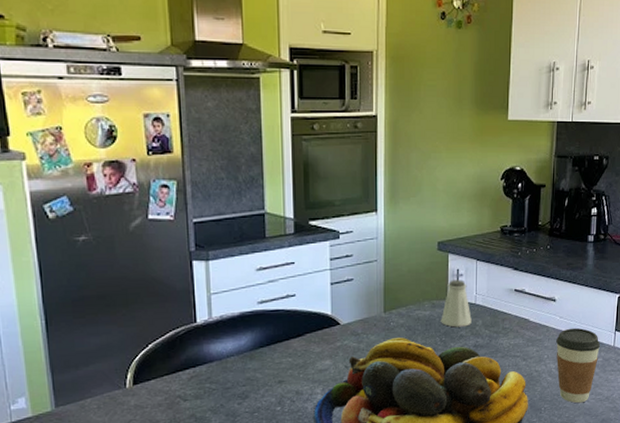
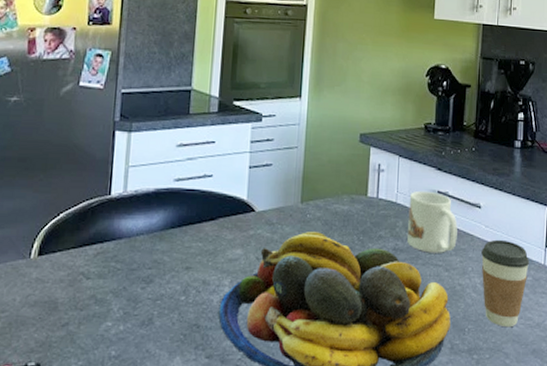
saltshaker: present [441,280,472,327] -> none [359,175,392,227]
mug: none [487,290,534,346] -> present [407,190,458,253]

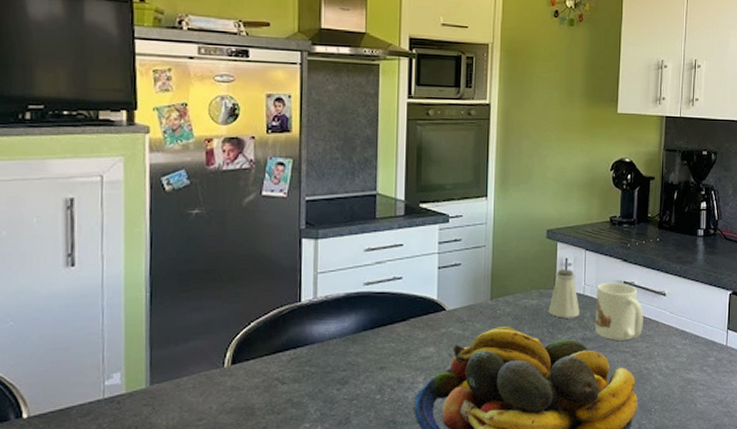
saltshaker: none [359,175,392,227] -> present [548,269,580,318]
coffee cup: present [481,239,529,328] -> none [666,324,712,406]

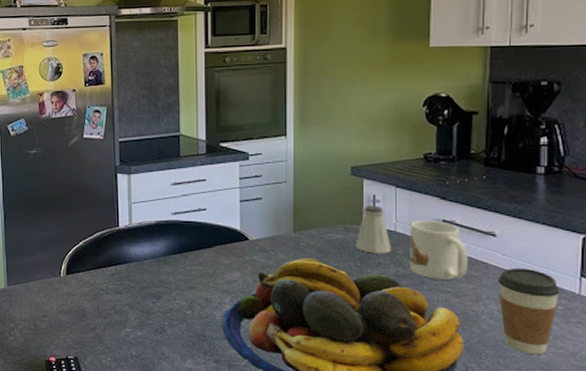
coffee cup: none [666,324,712,406] -> present [498,267,559,355]

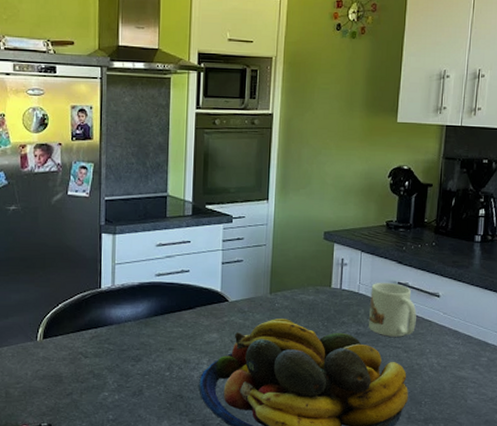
saltshaker: present [355,205,391,254] -> none [324,268,354,314]
coffee cup: present [498,267,559,355] -> none [438,325,485,401]

